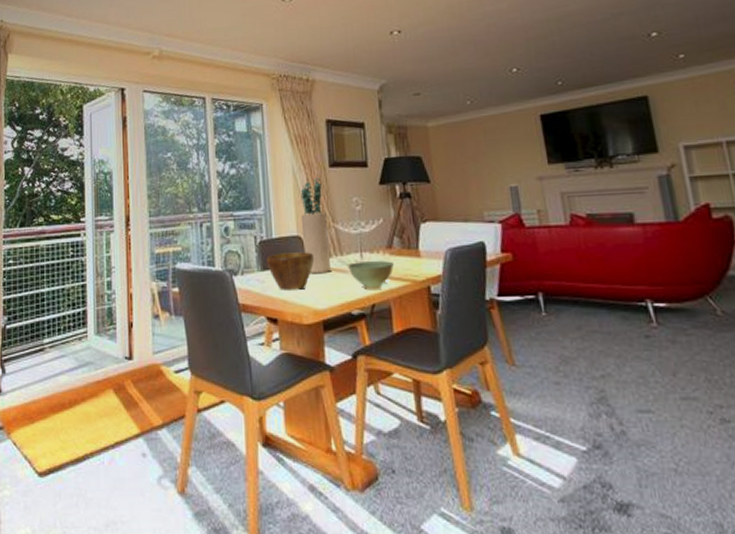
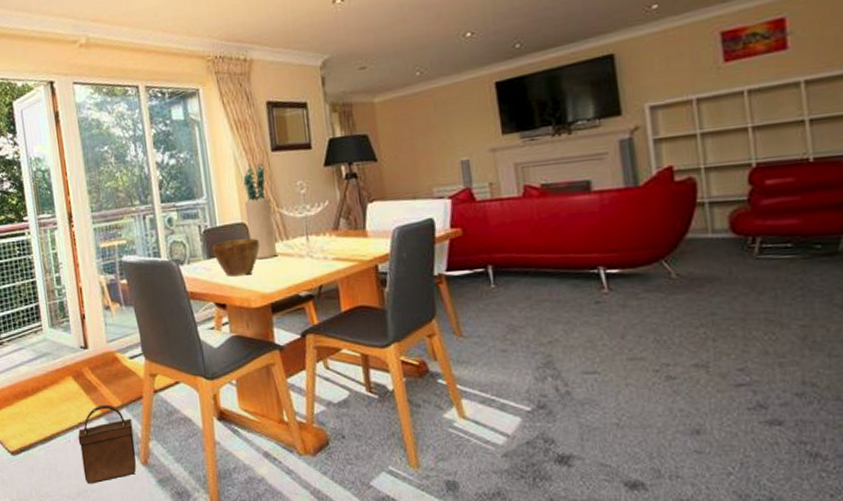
handbag: none [112,422,173,515] -> present [78,404,136,484]
bowl: present [348,261,395,289] -> none [294,242,342,271]

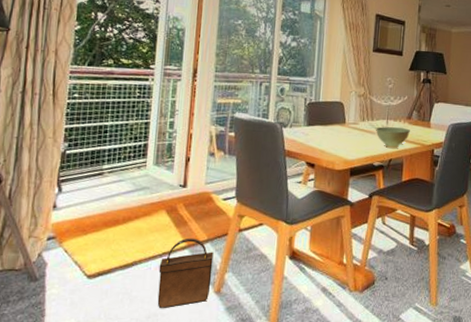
bowl: present [211,238,261,277] -> none [311,113,351,143]
vase: present [243,159,278,260] -> none [343,55,365,133]
bowl: none [294,242,342,271] -> present [376,127,411,148]

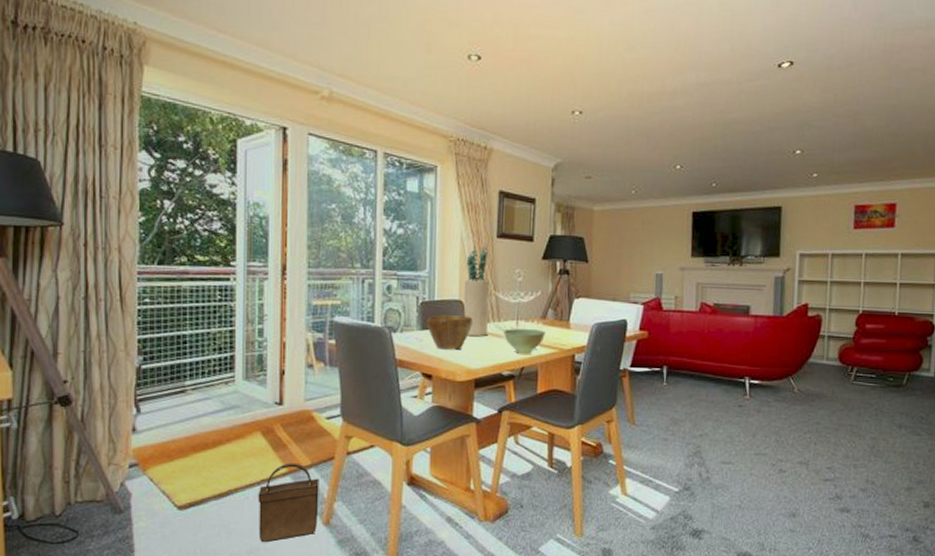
bowl: none [311,113,351,143] -> present [426,315,474,350]
vase: none [343,55,365,133] -> present [464,243,489,337]

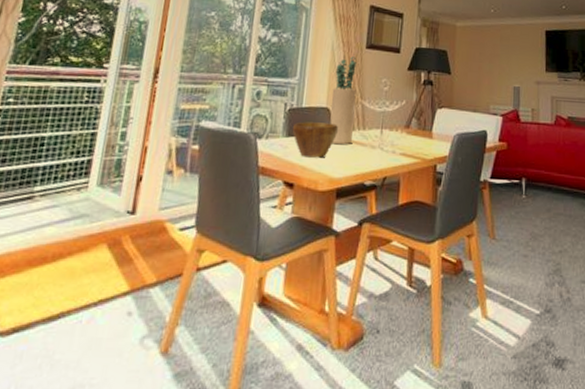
handbag: present [258,462,319,543] -> none [85,280,163,378]
bowl: present [504,329,546,354] -> none [368,137,410,164]

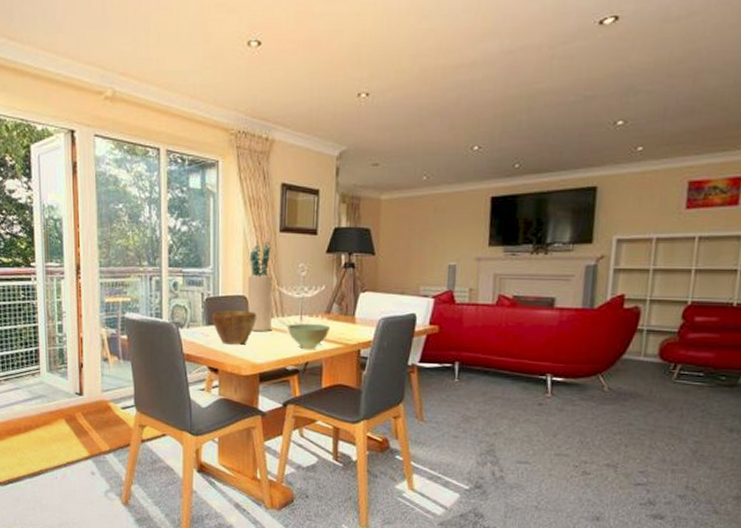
bowl: none [368,137,410,164] -> present [288,324,331,349]

